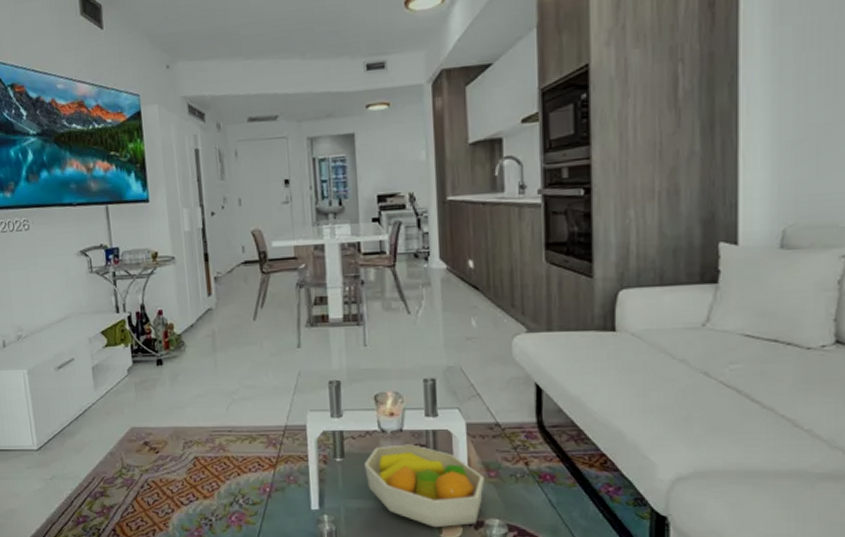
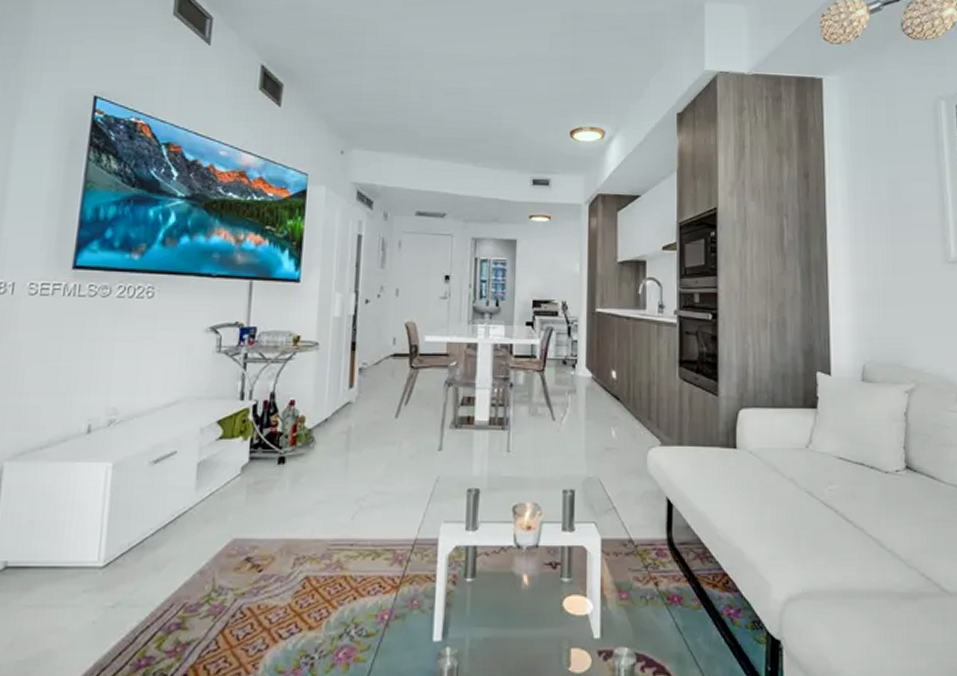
fruit bowl: present [365,444,484,528] -> none [496,562,616,660]

